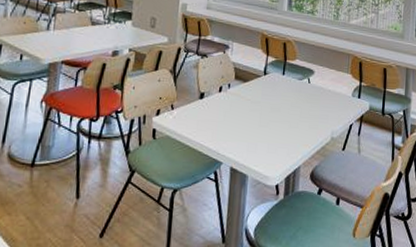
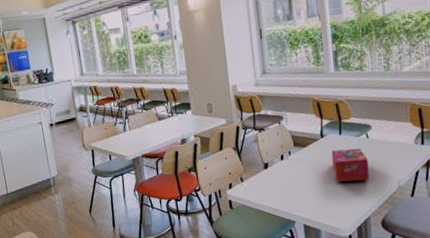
tissue box: none [270,90,307,126] -> present [331,148,369,182]

